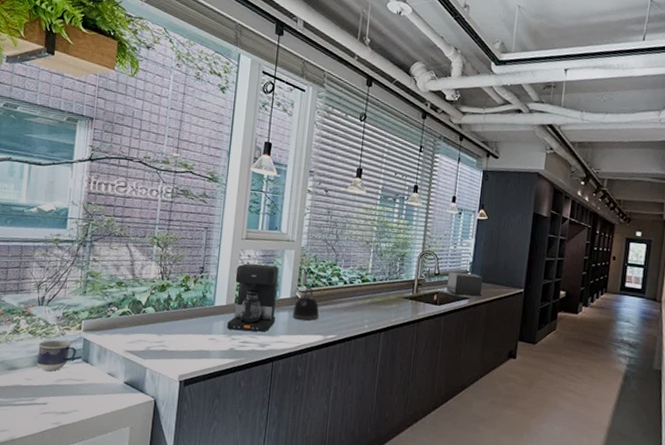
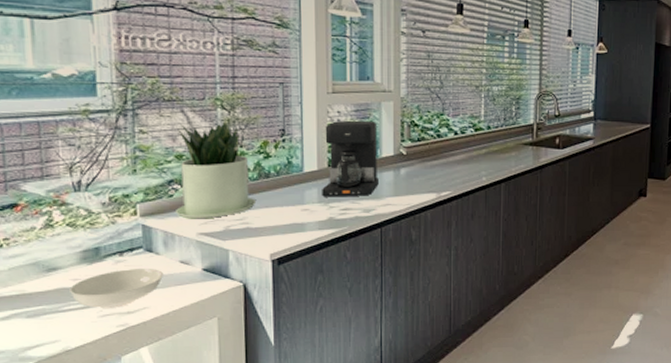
bowl: none [22,375,94,408] -> present [69,269,163,309]
cup: present [36,340,77,372] -> none [82,230,135,268]
planter: none [110,255,174,339] -> present [174,120,257,219]
kettle: present [292,287,320,321] -> none [398,141,430,180]
toaster: present [446,272,484,296] -> none [568,112,607,136]

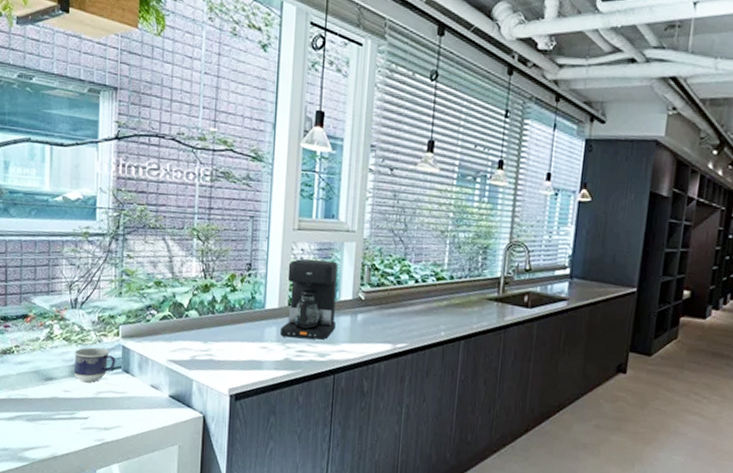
bowl: present [69,269,163,309] -> none [61,386,136,423]
cup: none [82,230,135,268] -> present [73,347,115,383]
planter: present [174,120,257,219] -> none [150,250,221,347]

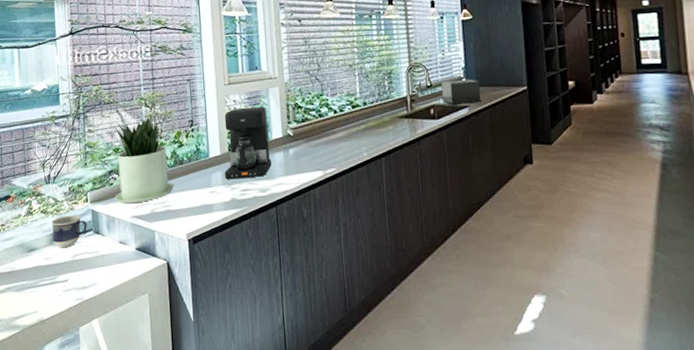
planter: none [150,250,221,347] -> present [114,116,174,204]
toaster: none [539,267,586,297] -> present [440,79,482,105]

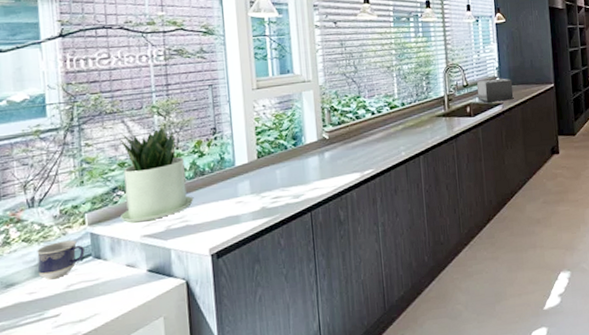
coffee maker: present [224,106,271,180] -> none [252,110,306,188]

